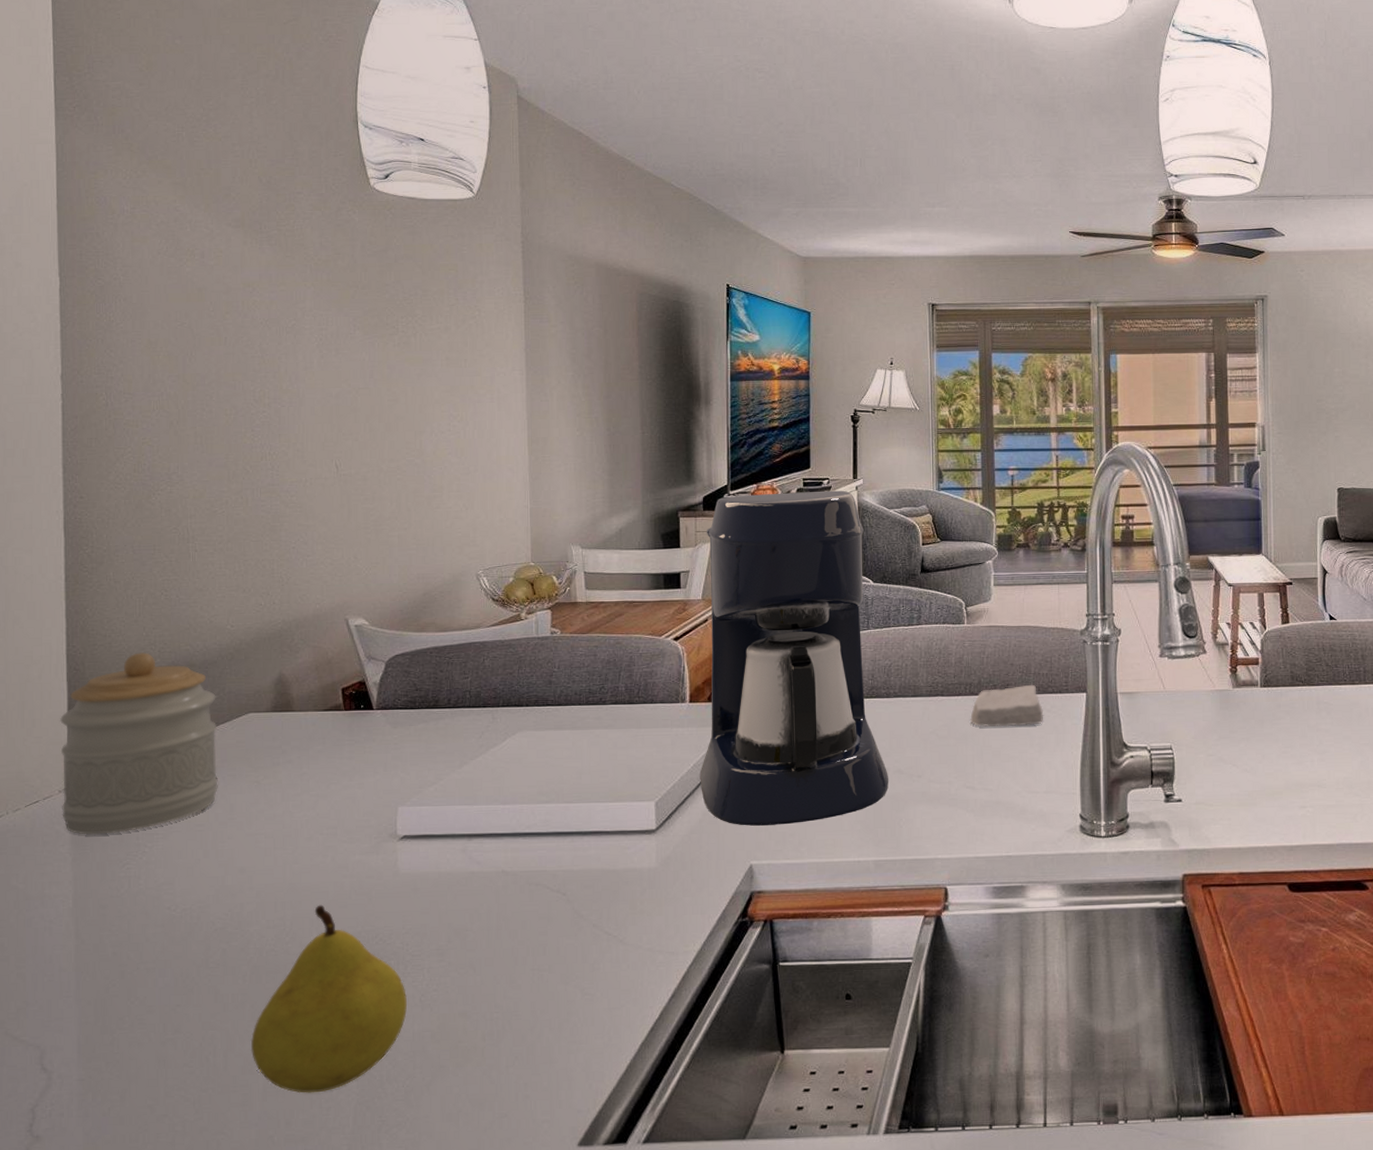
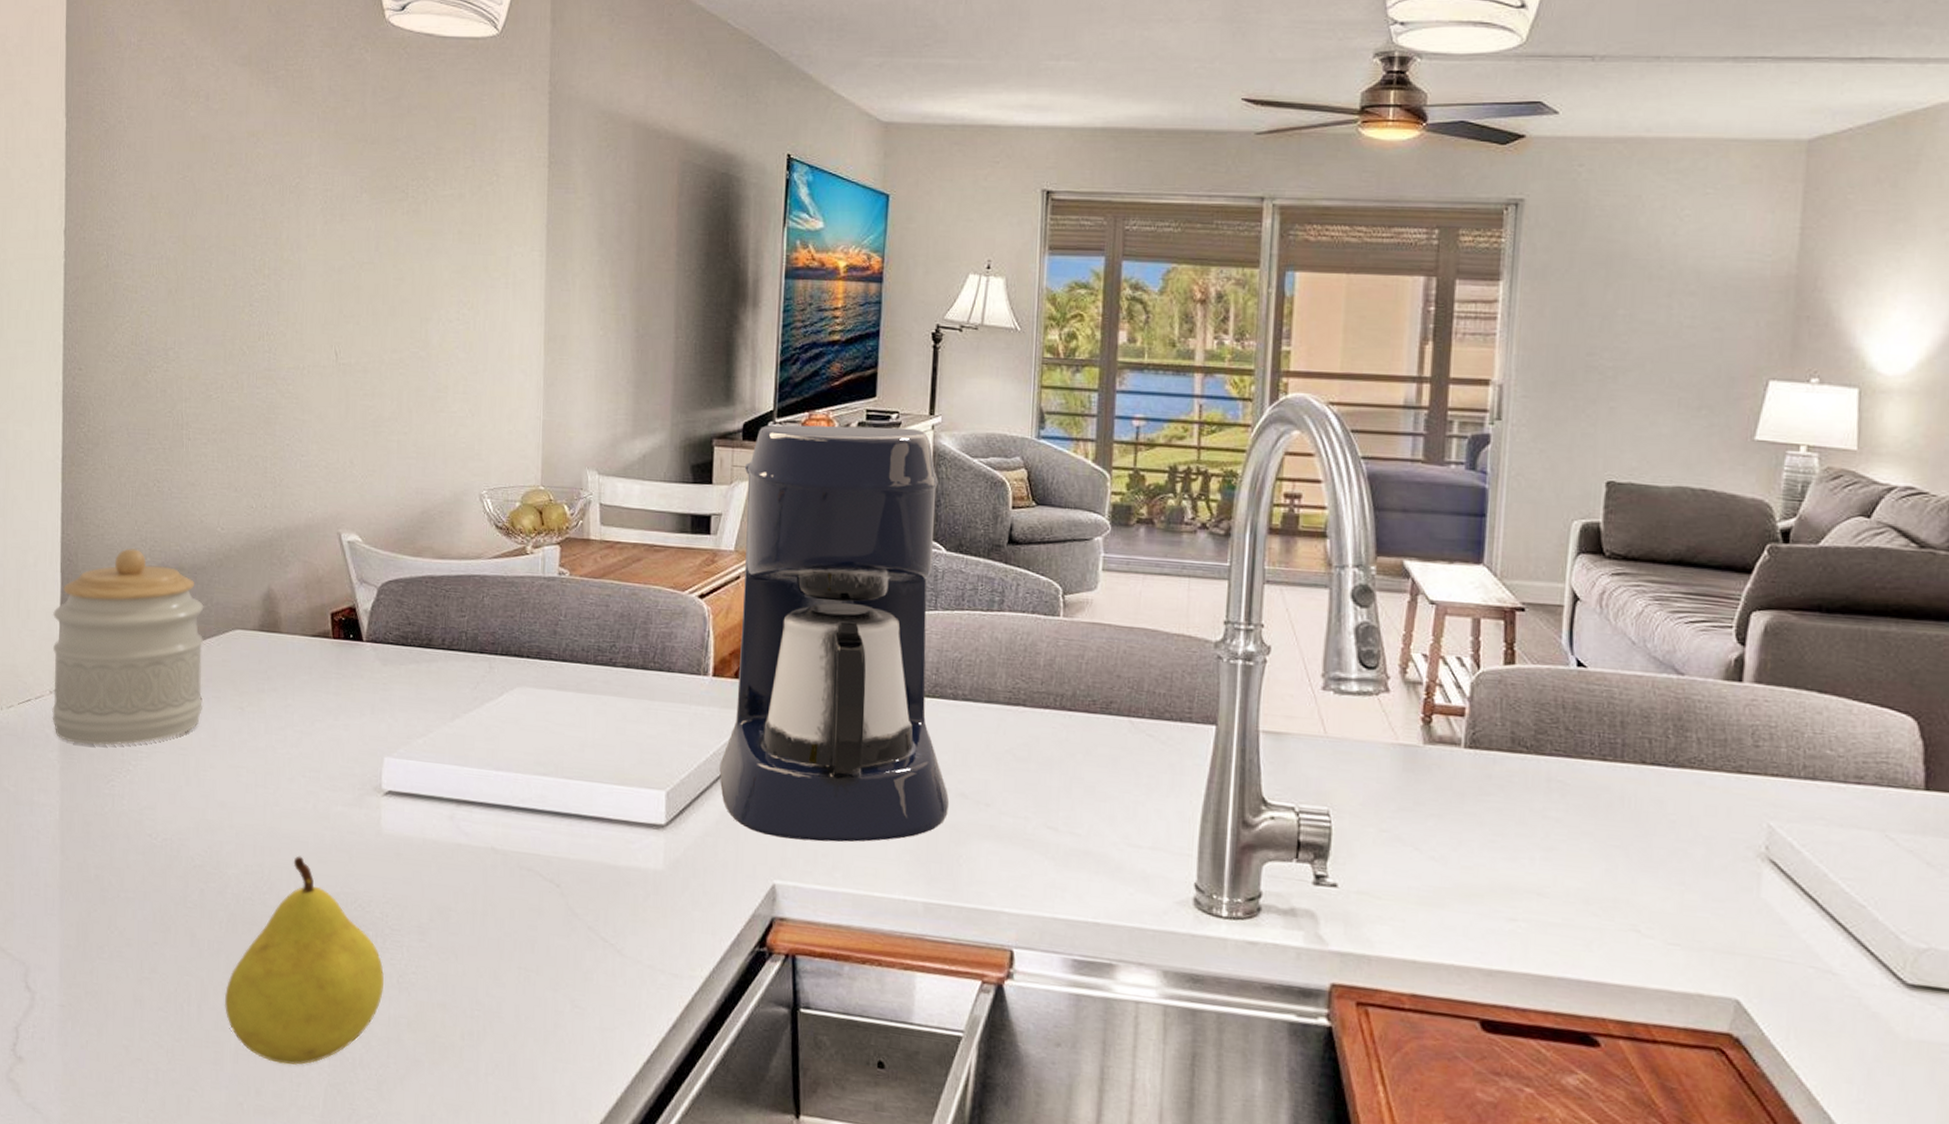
soap bar: present [970,684,1044,727] -> none [1058,704,1157,759]

